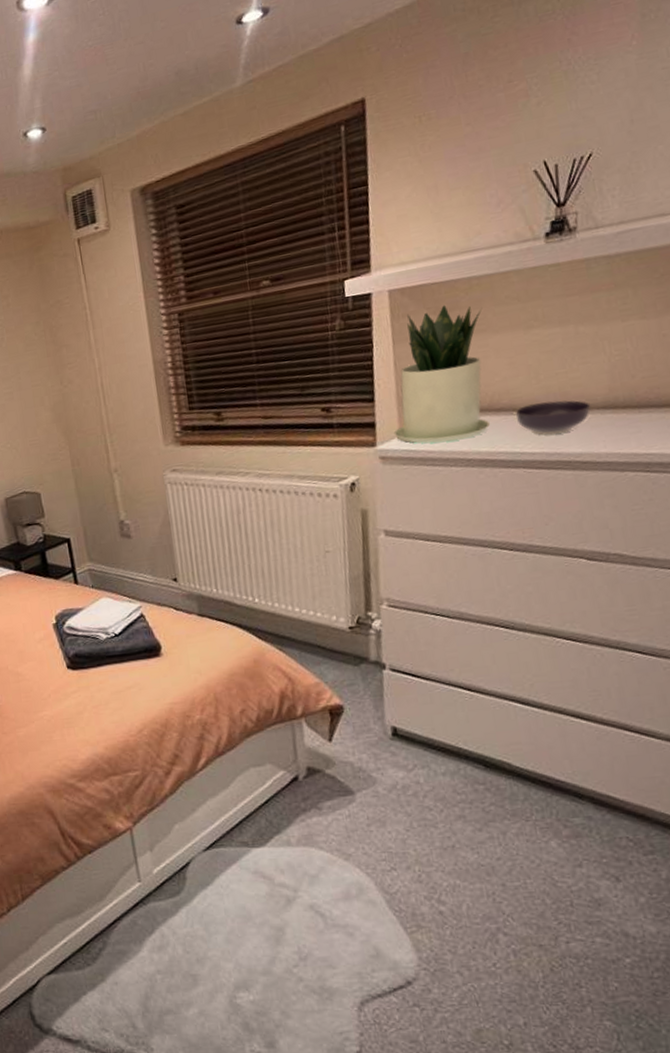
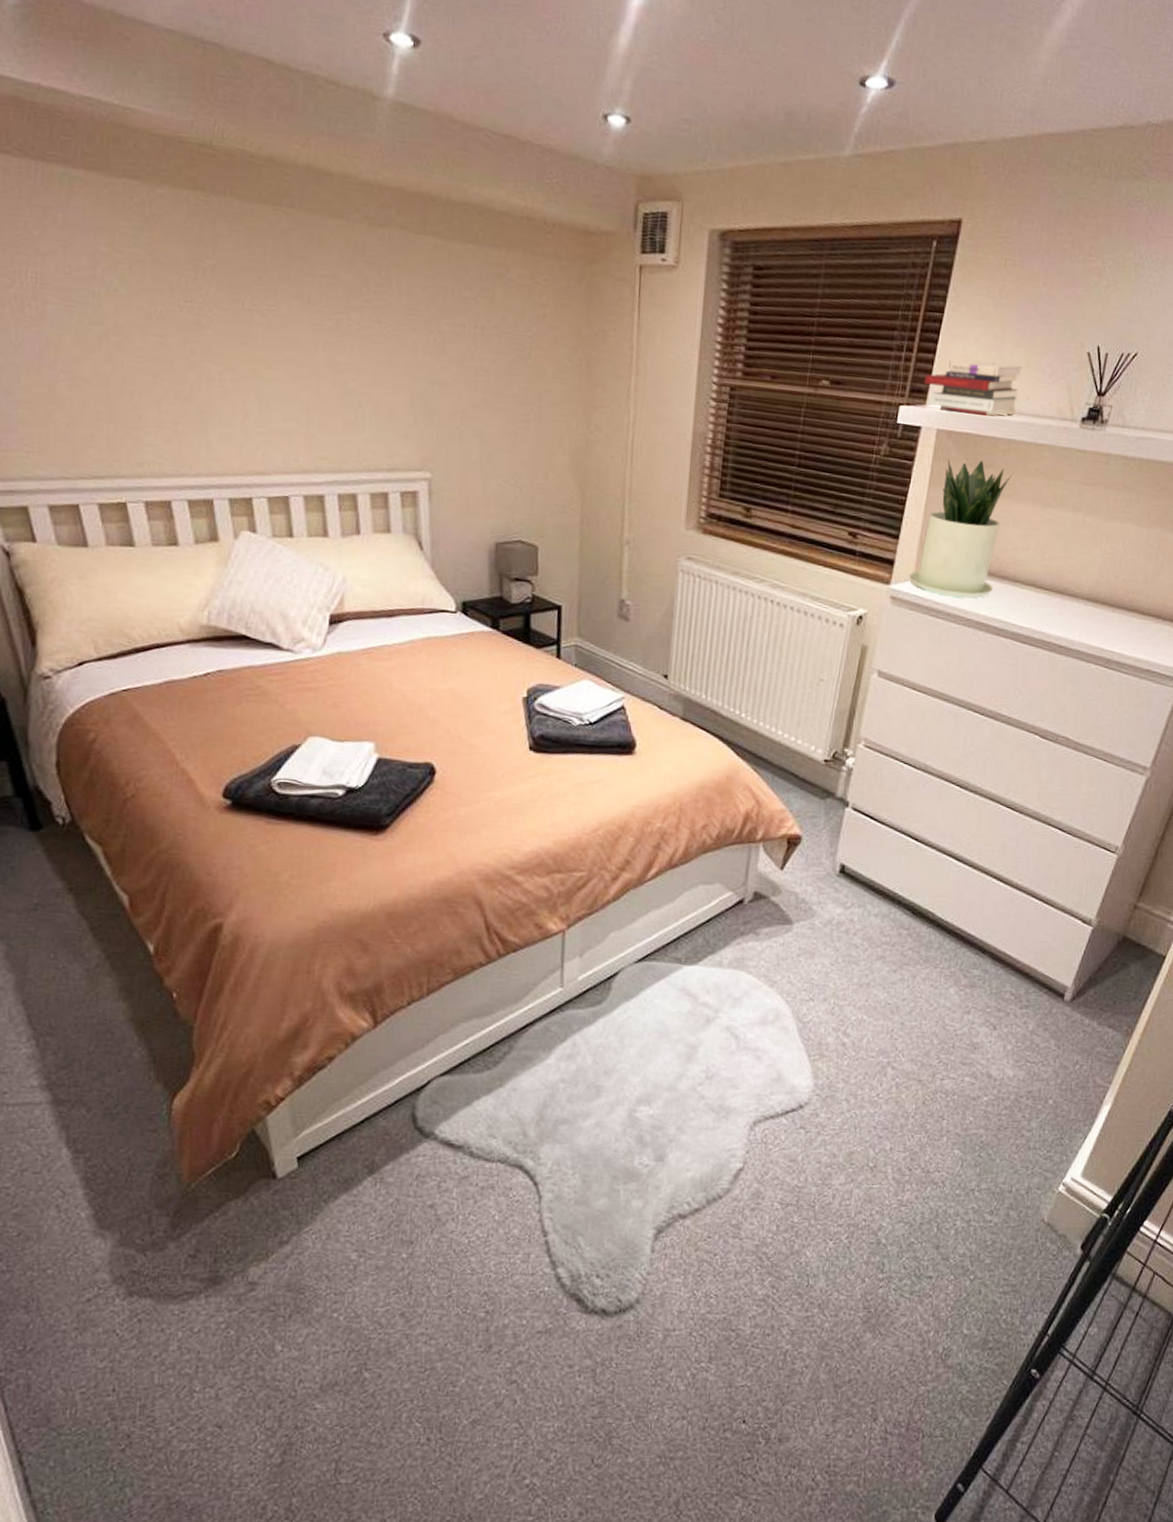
books: none [363,206,468,271] -> present [924,361,1023,416]
bowl: present [515,400,591,435] -> none [1015,580,1078,614]

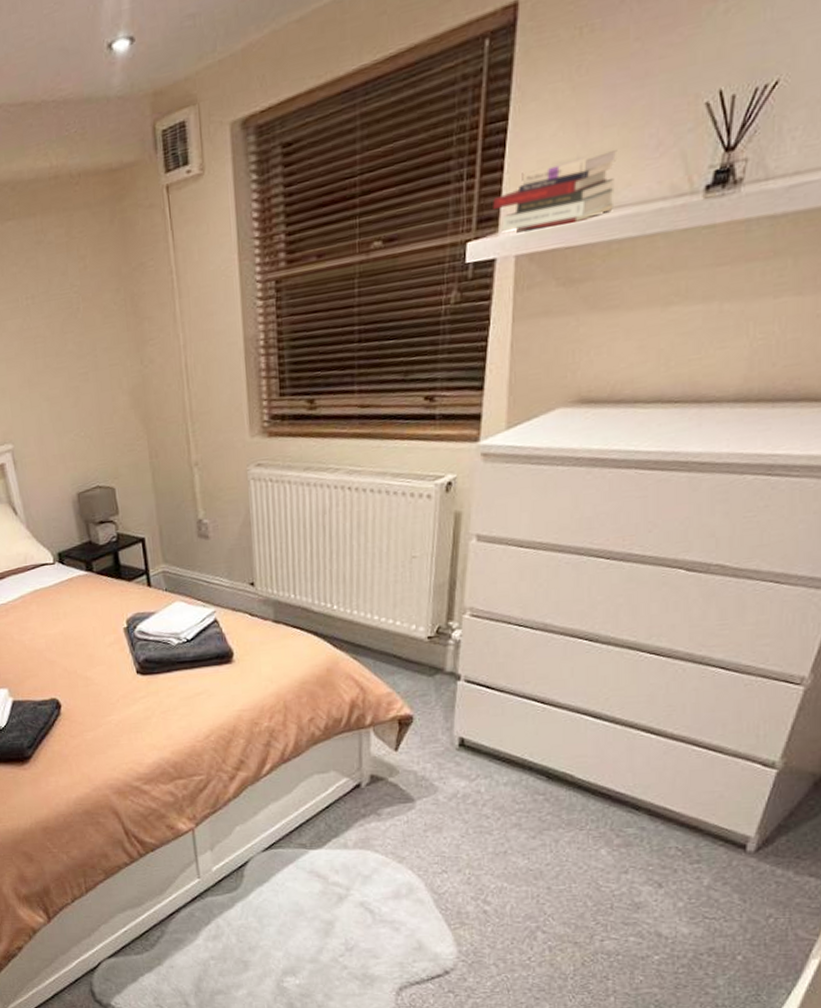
planter: present [908,459,1012,599] -> none [500,274,617,439]

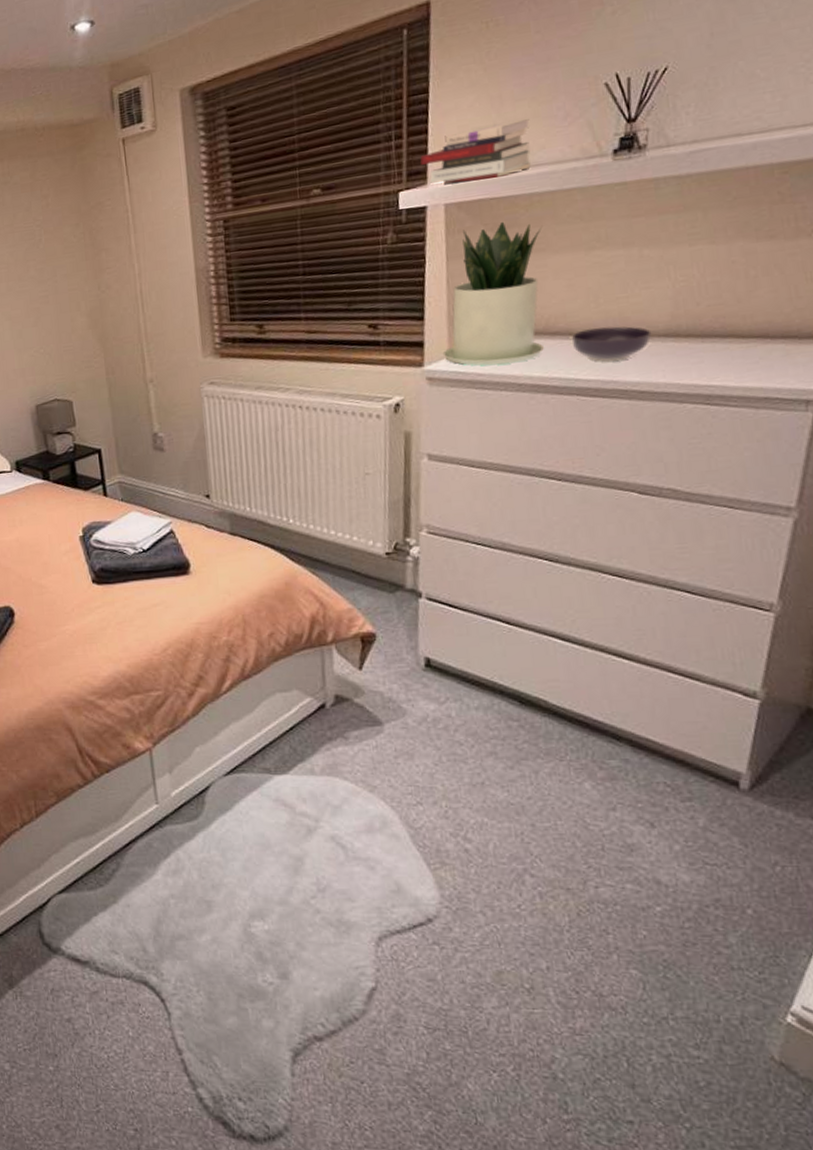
planter: none [500,274,617,439] -> present [442,221,544,366]
bowl: none [636,392,721,432] -> present [571,326,652,362]

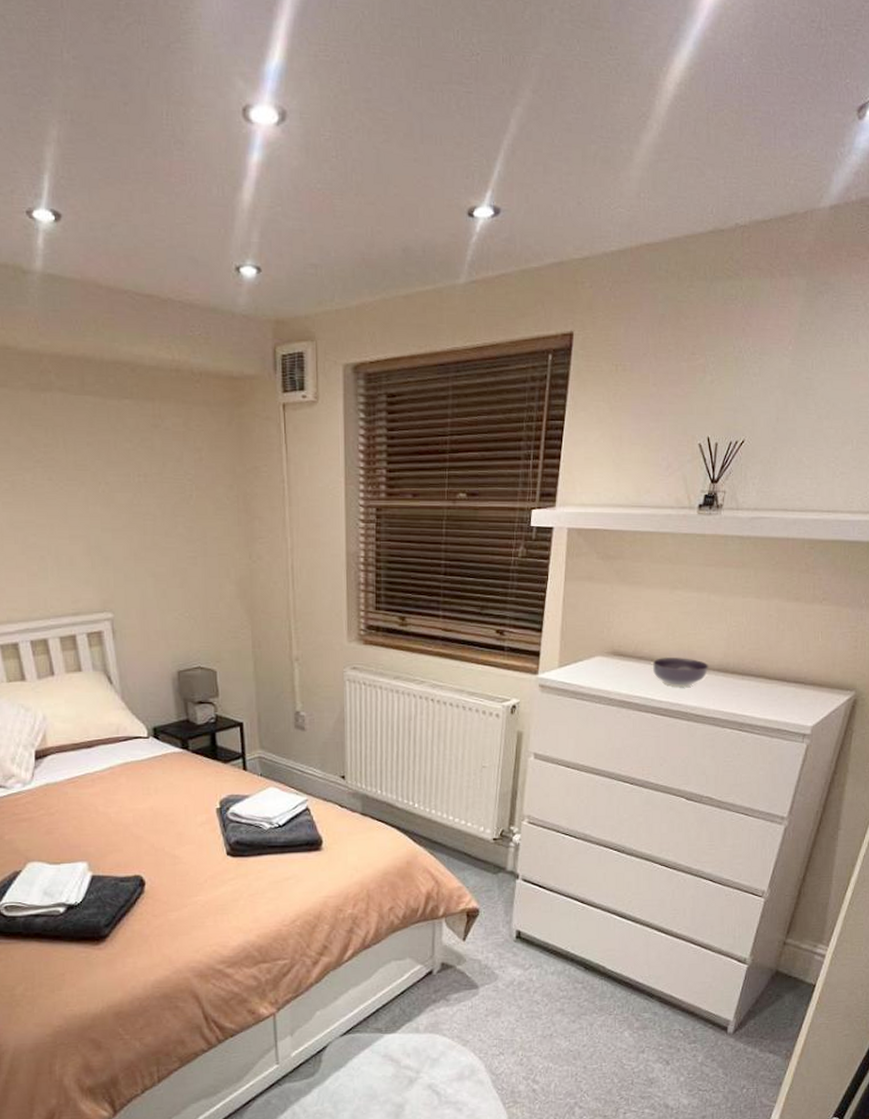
books: present [420,118,531,184] -> none [552,462,641,511]
planter: present [442,221,544,366] -> none [554,552,640,680]

